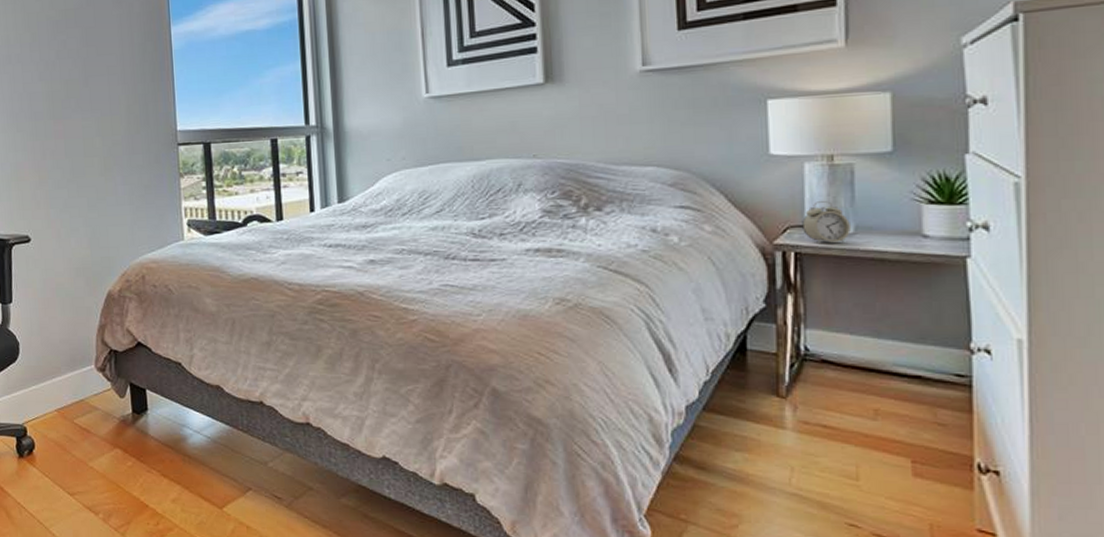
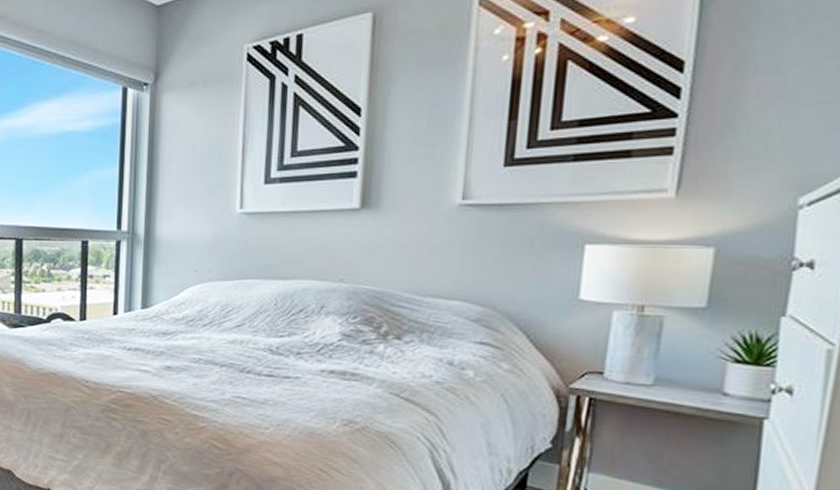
alarm clock: present [802,201,850,243] -> none [601,350,651,392]

